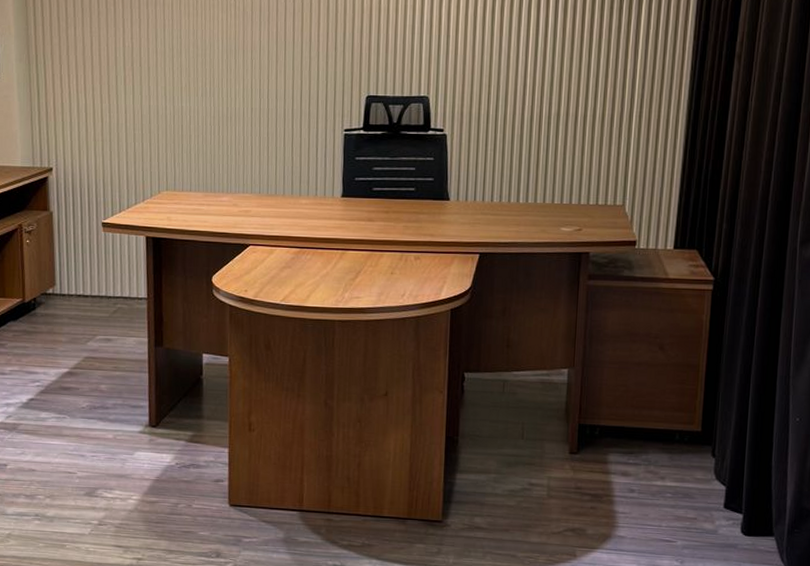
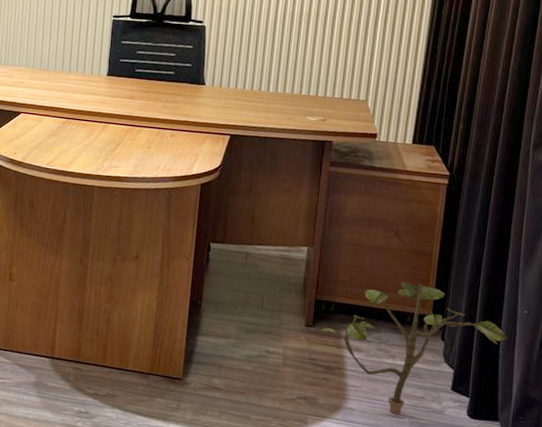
potted plant: none [585,398,780,540] -> present [320,282,507,416]

